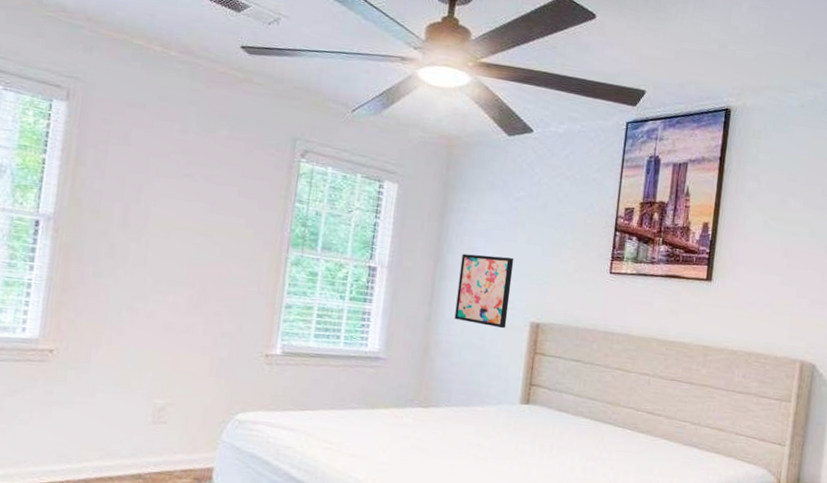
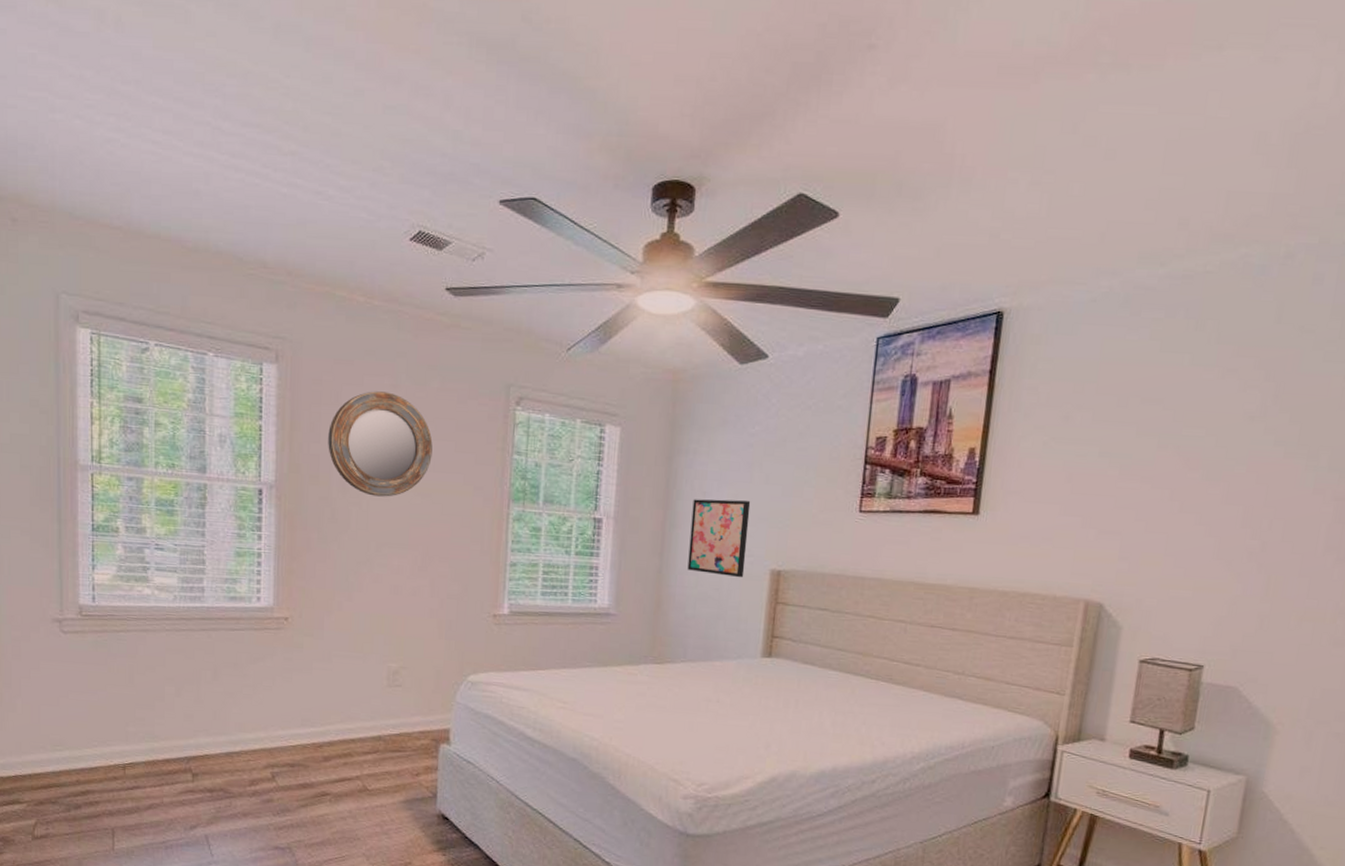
home mirror: none [112,134,218,236] -> present [328,391,433,497]

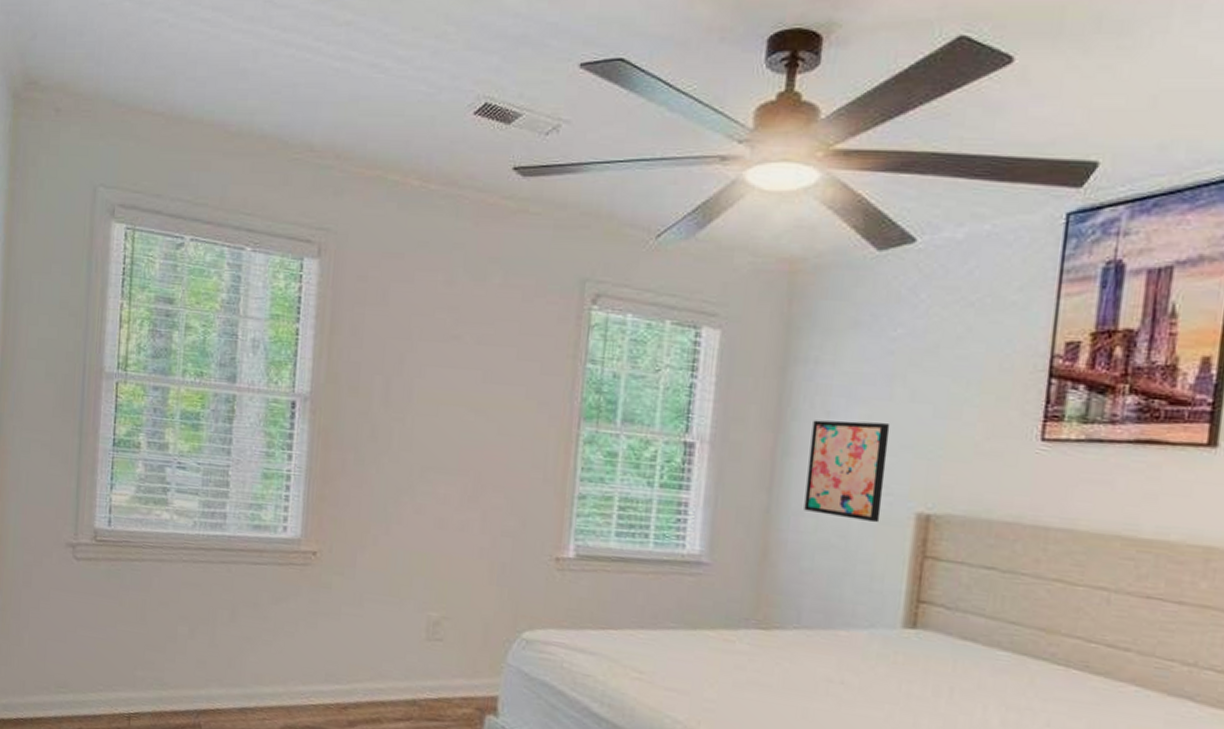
home mirror: present [328,391,433,497] -> none [371,288,491,413]

